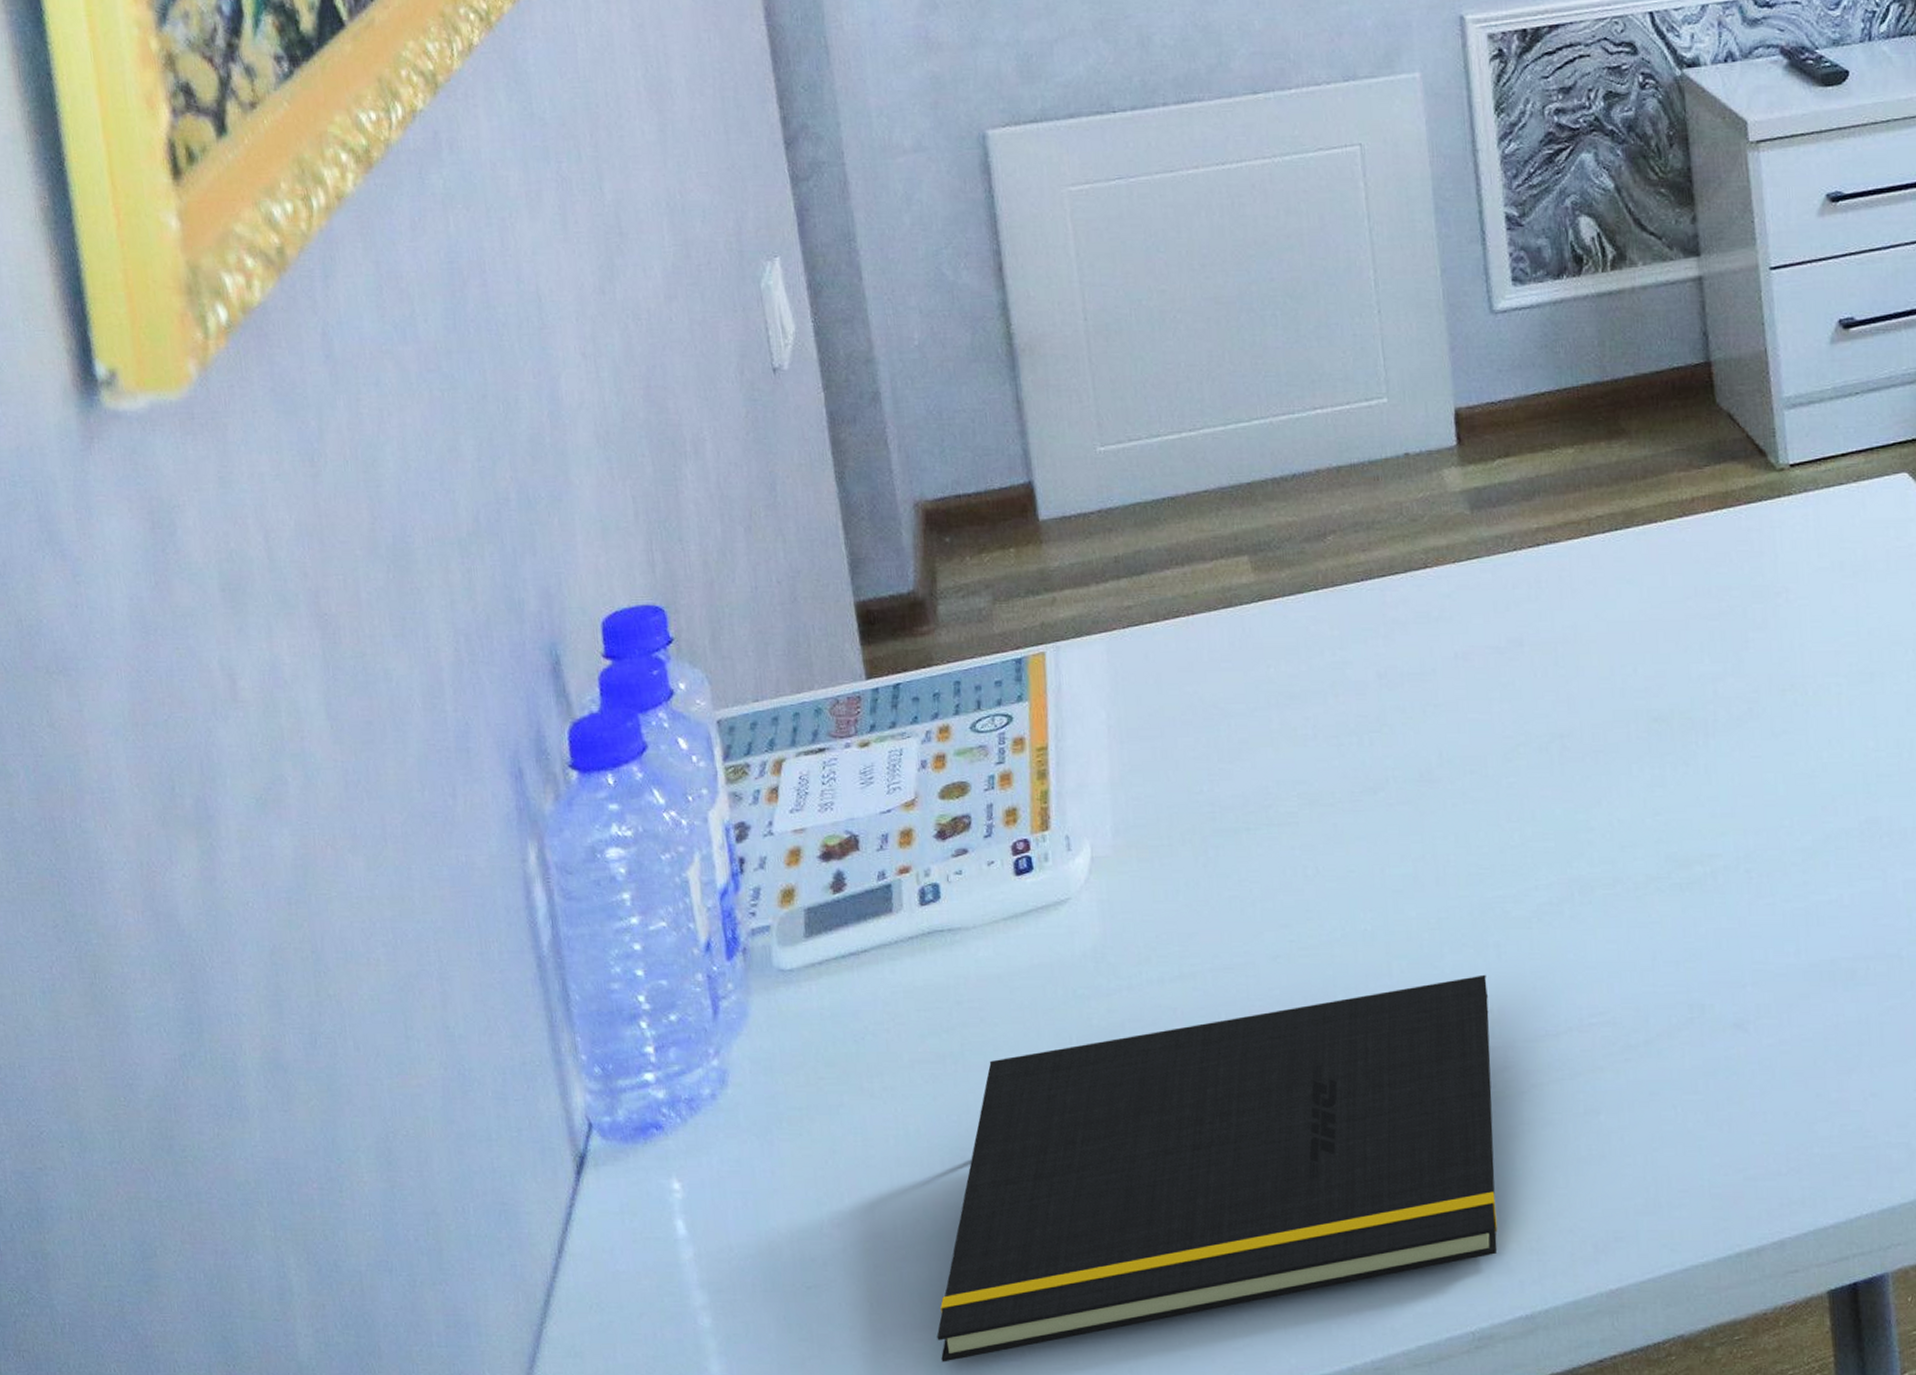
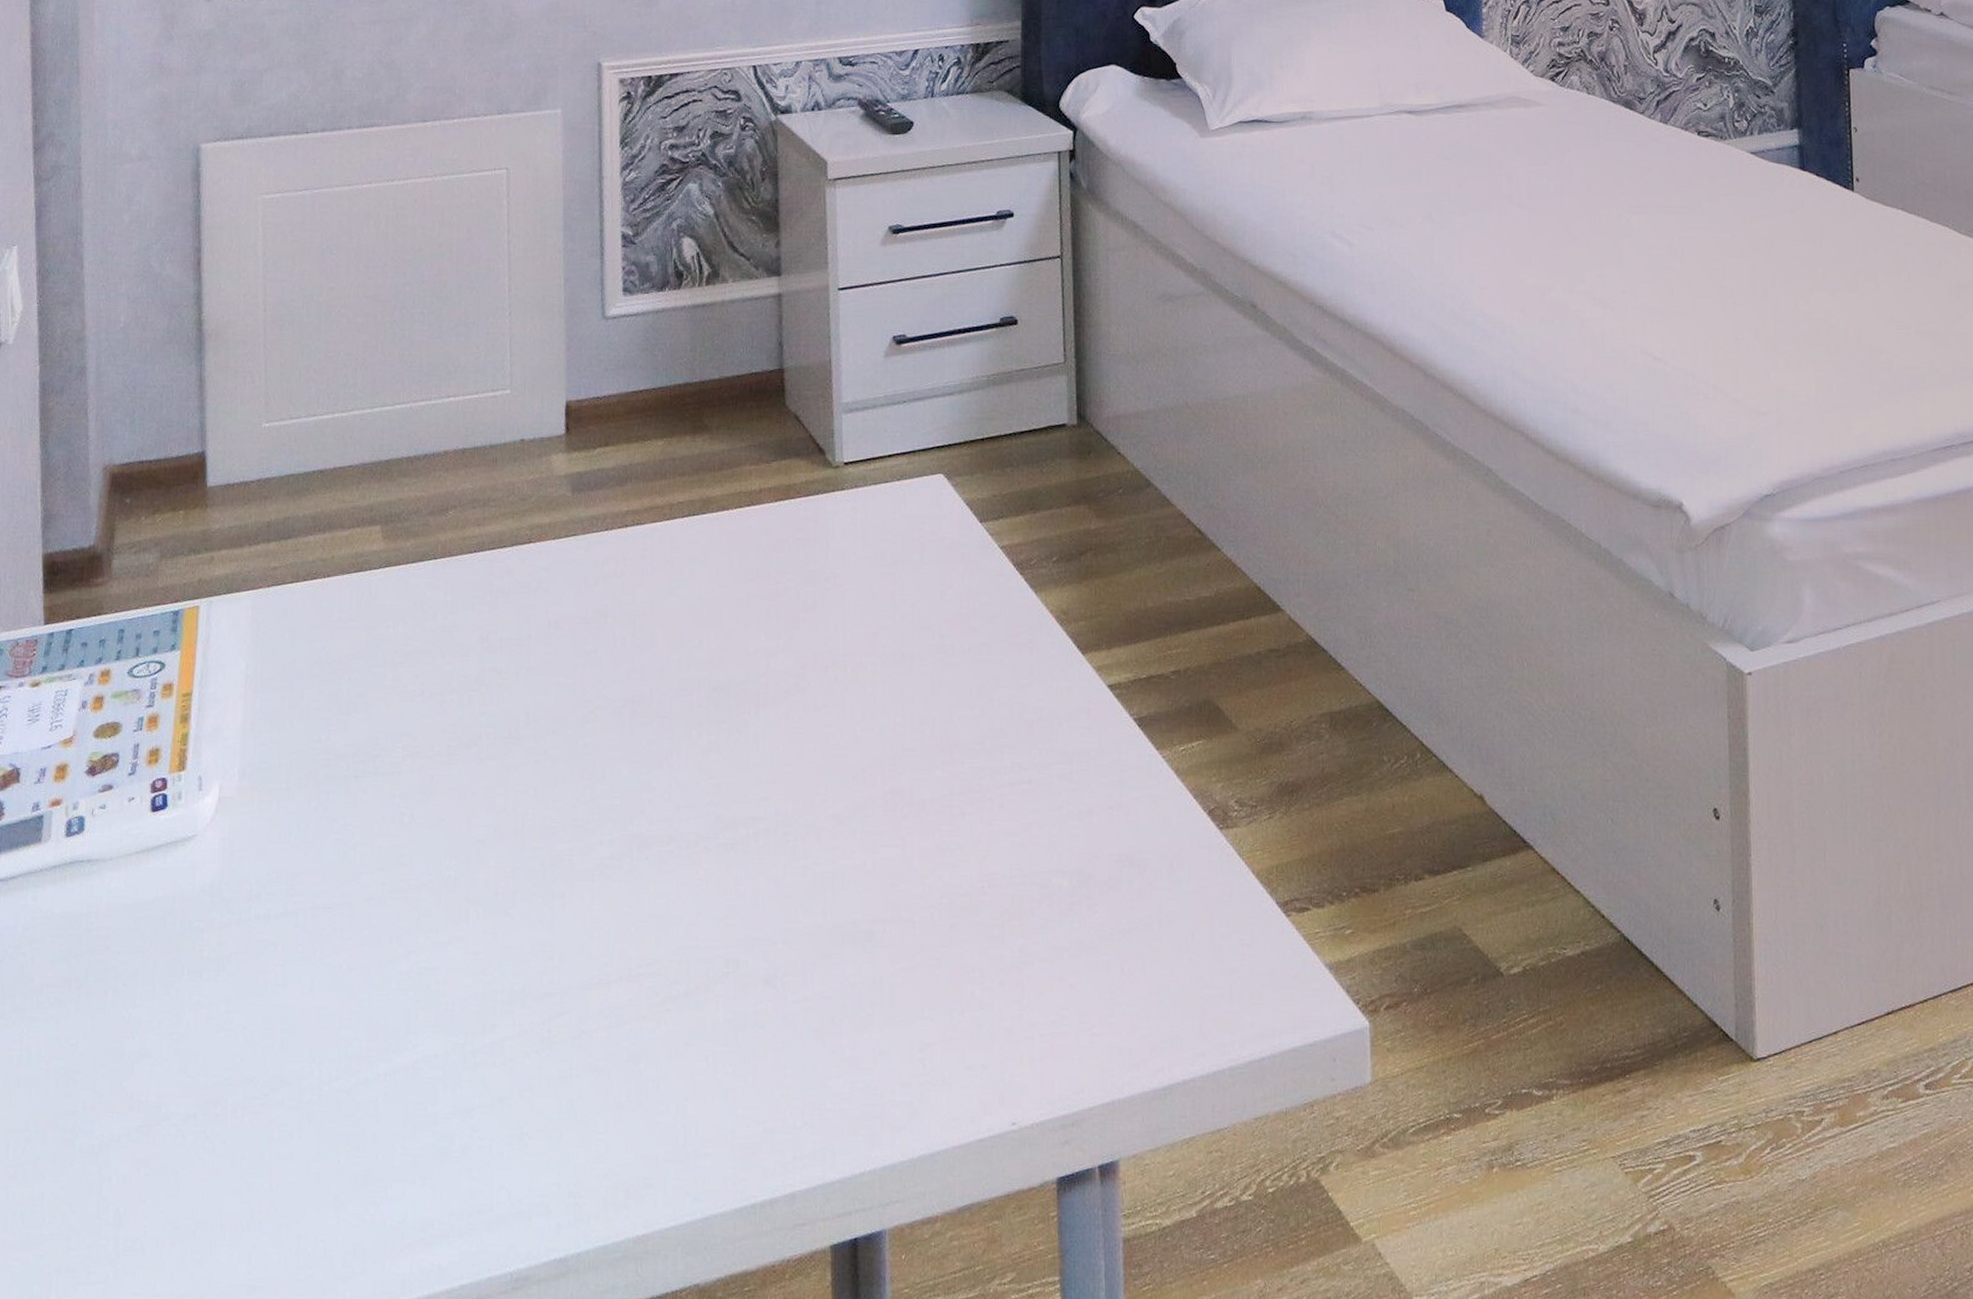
notepad: present [937,974,1498,1362] -> none [32,923,551,1283]

